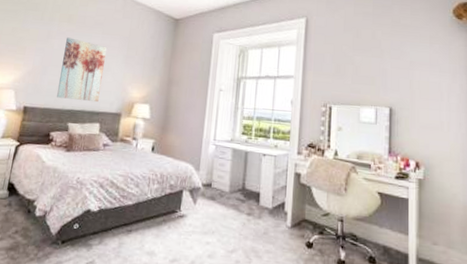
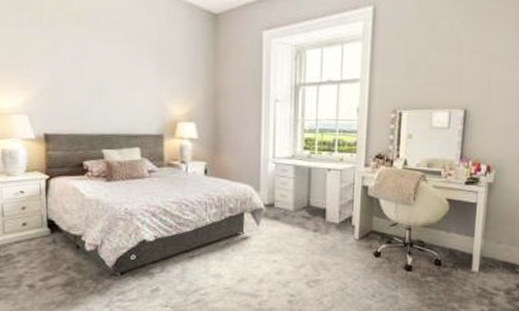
wall art: present [57,37,106,102] -> none [79,44,134,124]

